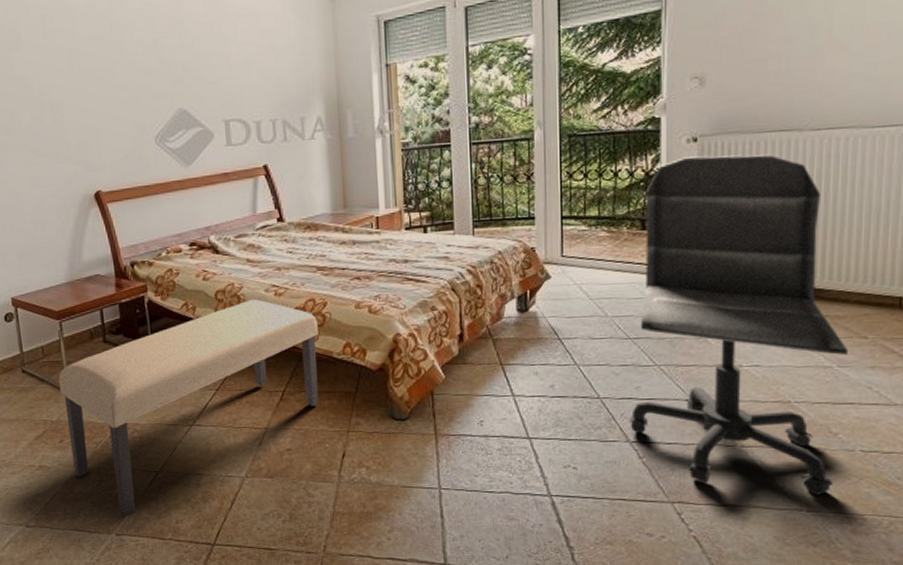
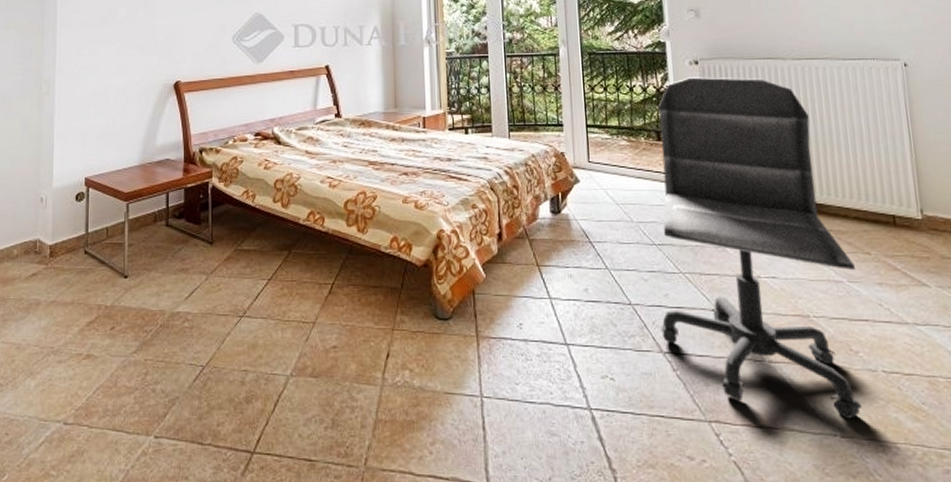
bench: present [58,299,319,517] -> none [118,190,368,417]

